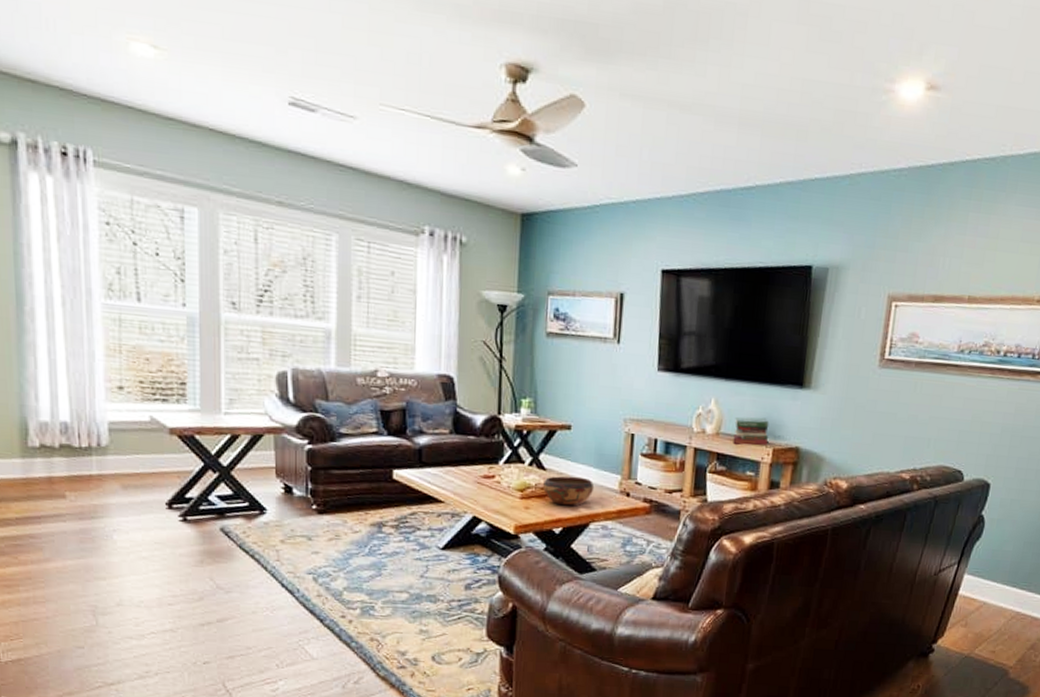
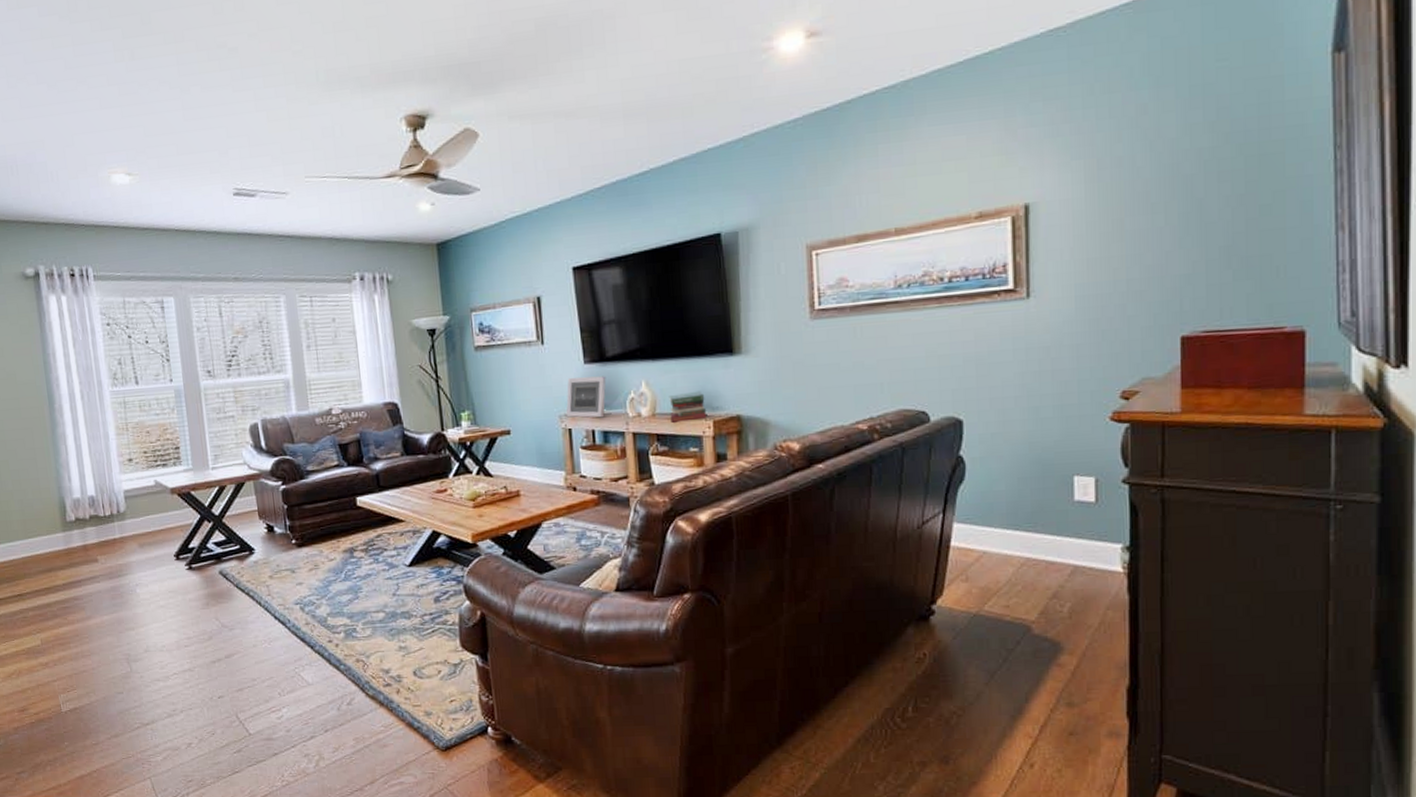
decorative bowl: present [542,476,595,507] -> none [491,478,541,509]
picture frame: none [631,382,677,428] -> present [565,376,607,418]

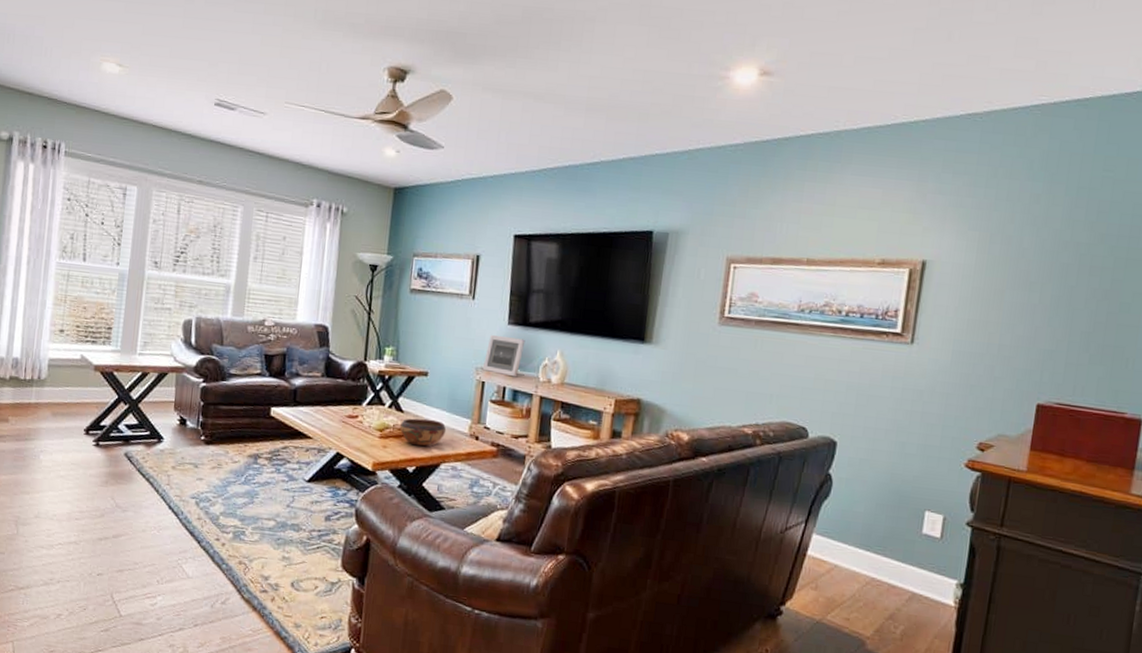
decorative bowl: none [491,478,541,509] -> present [399,418,447,447]
books: present [669,391,706,423] -> none [576,368,612,396]

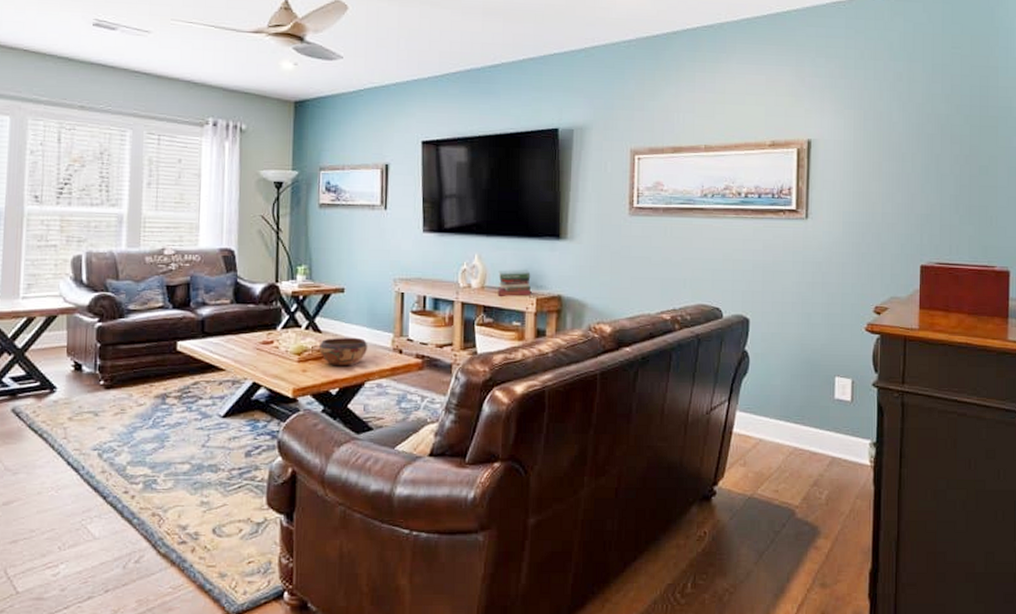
picture frame: present [482,334,526,377] -> none [400,243,442,285]
books: none [576,368,612,396] -> present [498,269,531,297]

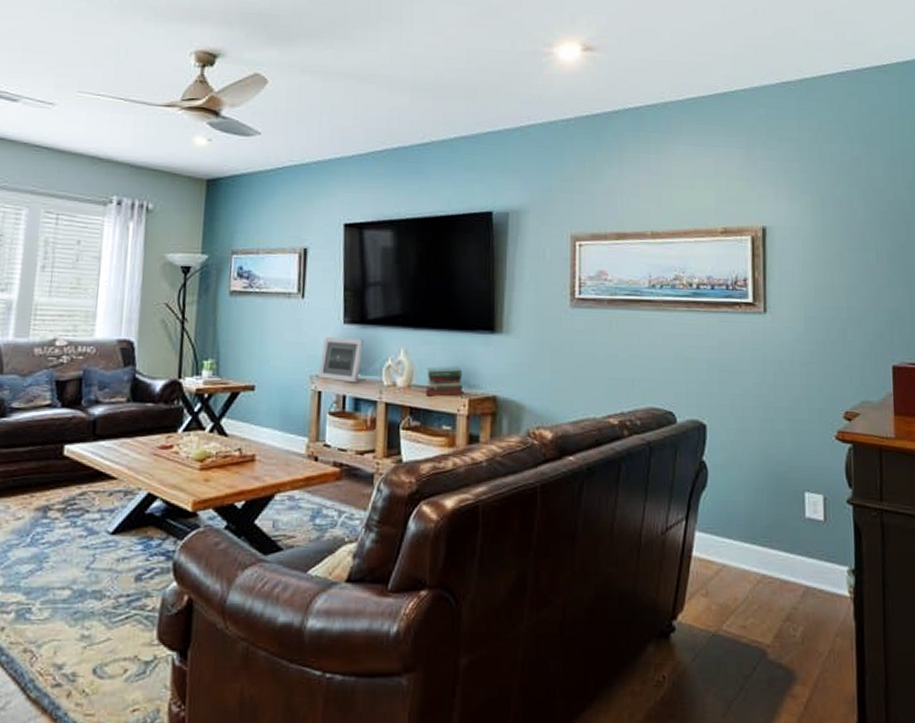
decorative bowl: present [318,337,368,367] -> none [223,441,280,476]
picture frame: none [400,243,442,285] -> present [317,336,365,383]

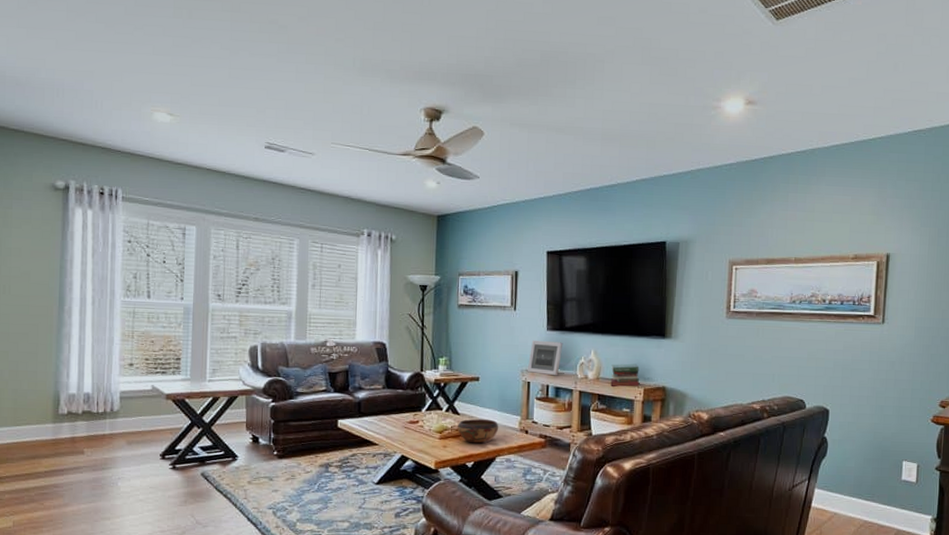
decorative bowl: none [223,441,280,476] -> present [457,418,499,444]

